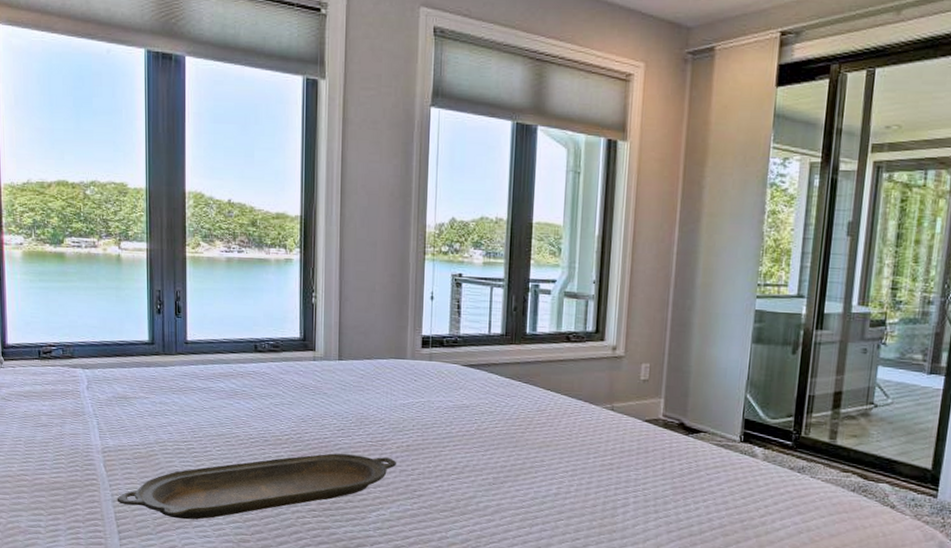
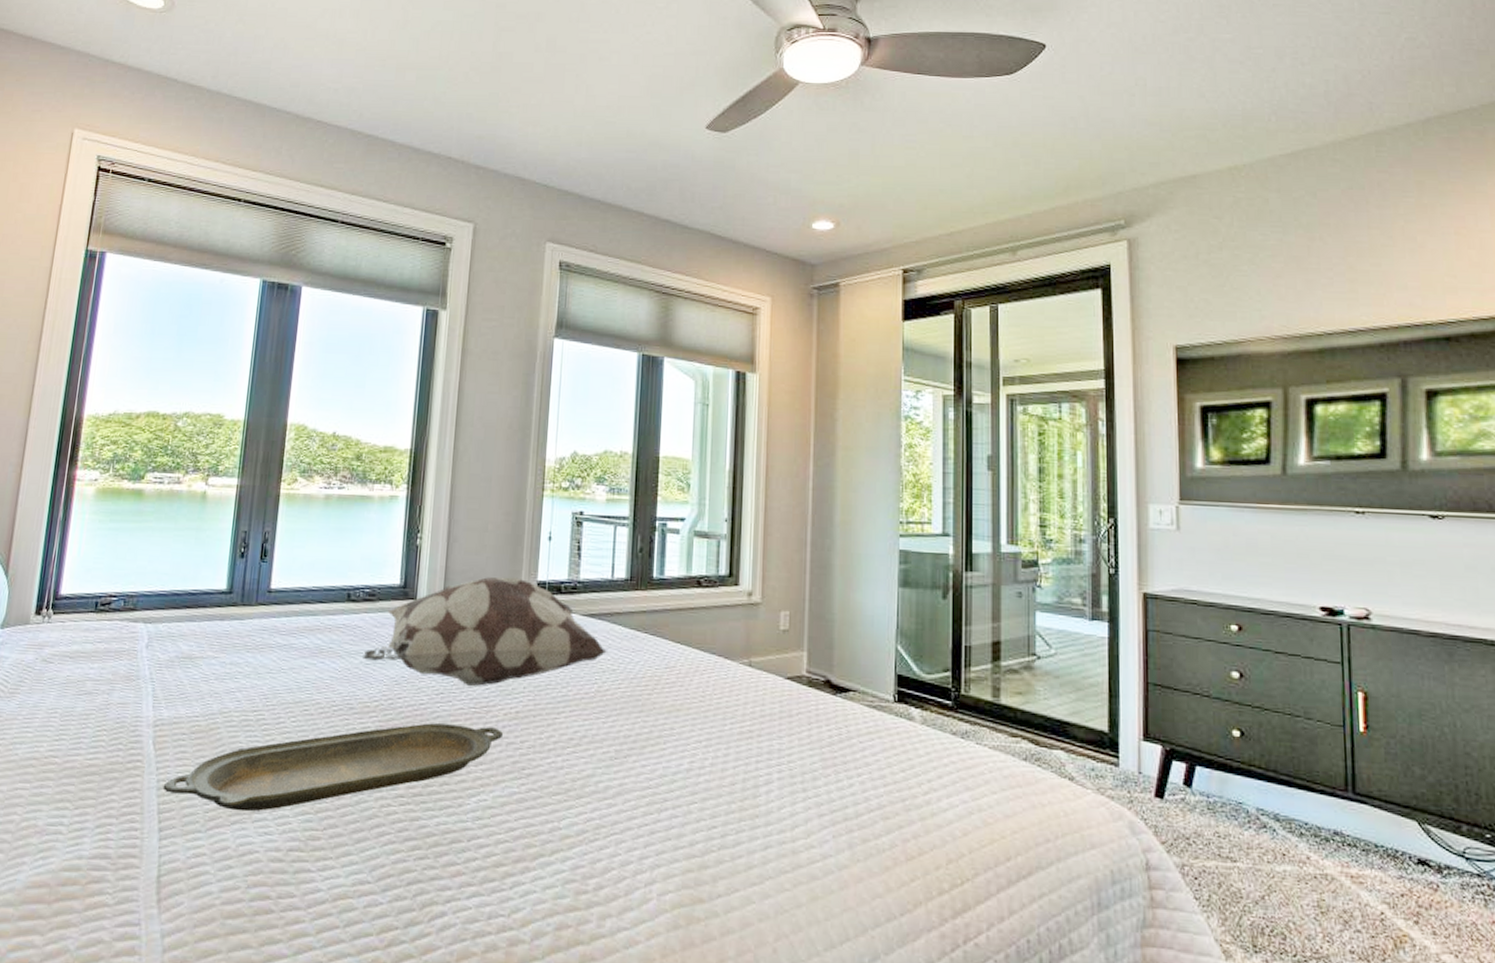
decorative pillow: none [272,332,486,425] -> present [363,577,608,687]

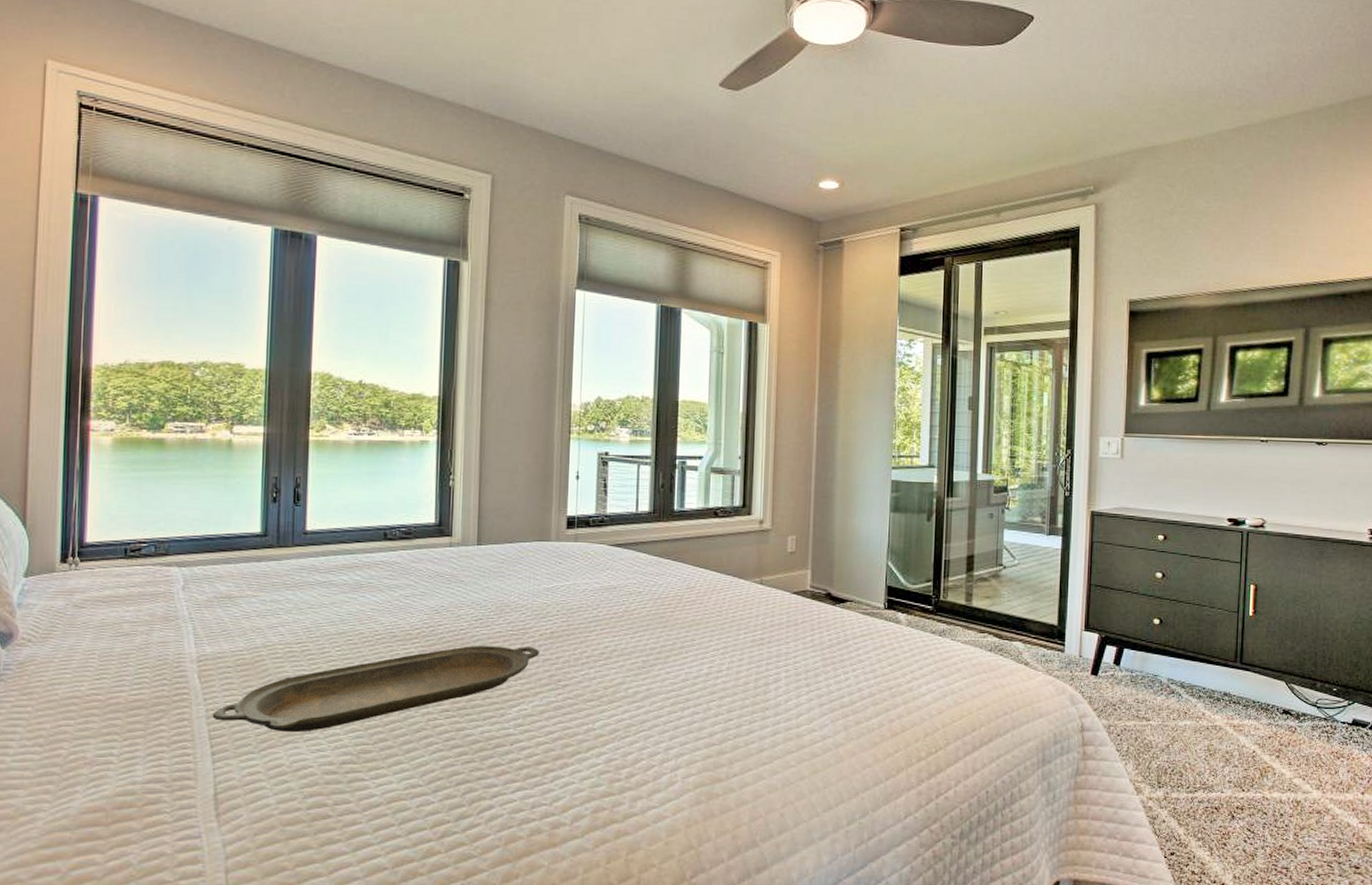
decorative pillow: present [363,577,608,687] -> none [402,513,634,613]

